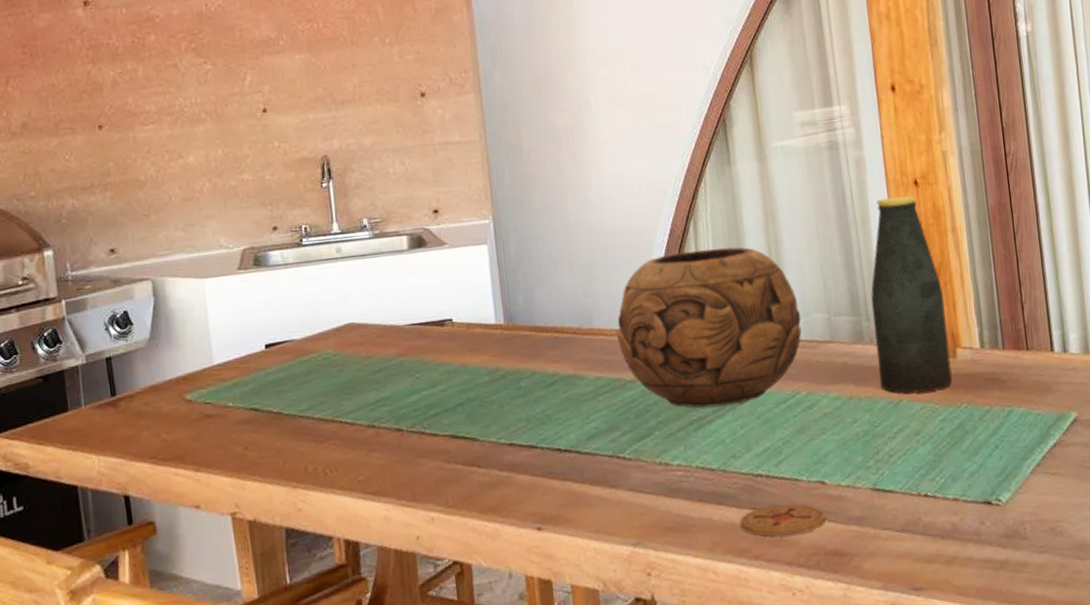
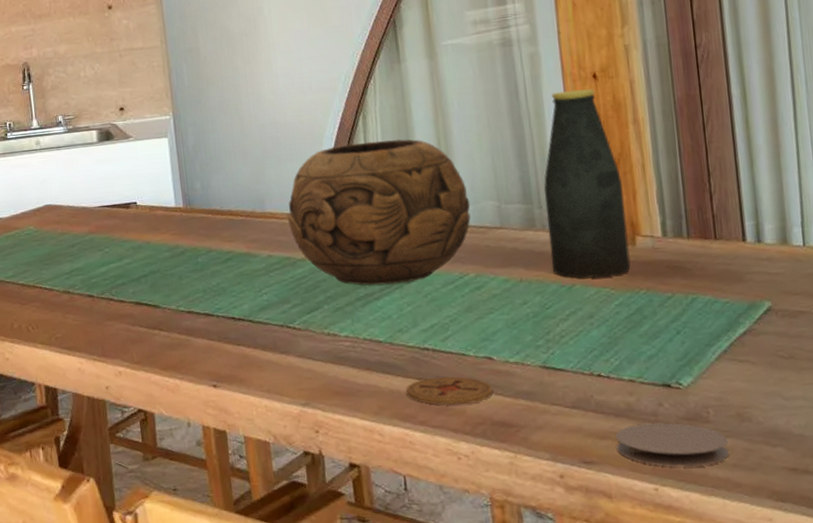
coaster: none [942,541,1044,588] -> present [615,422,729,467]

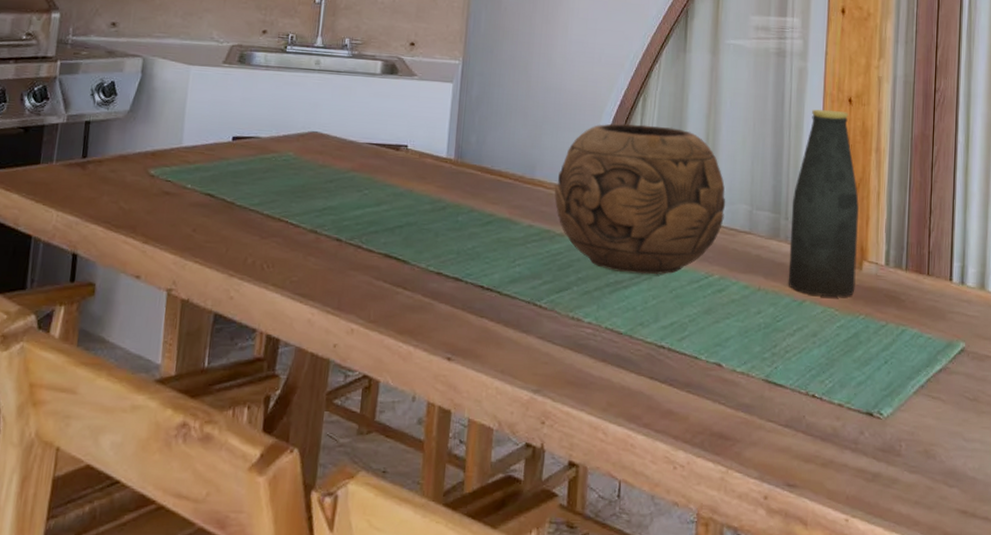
coaster: present [406,376,493,405] -> none [636,378,717,411]
coaster: present [615,422,729,467] -> none [818,450,913,500]

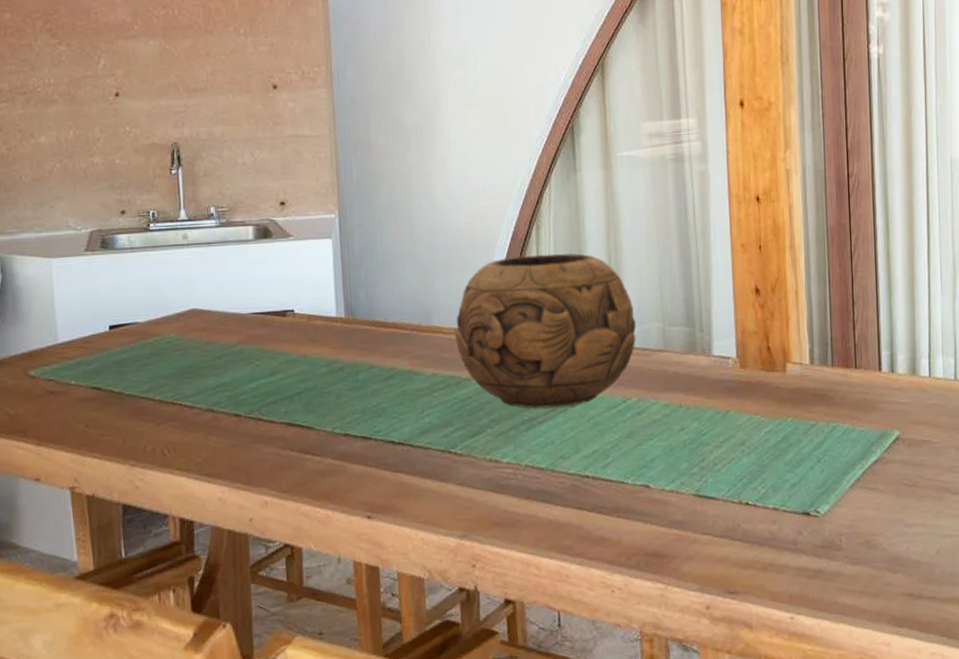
bottle: present [788,109,859,298] -> none [706,210,780,405]

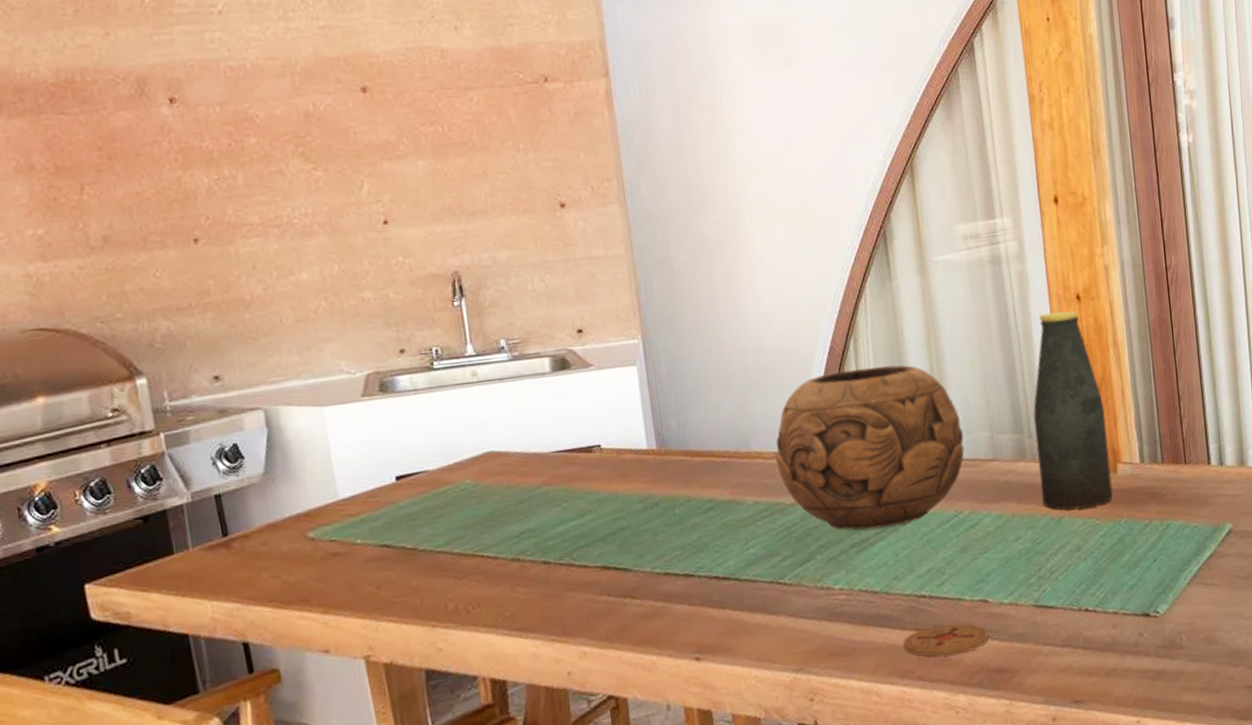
coaster: none [565,505,649,536] -> present [903,624,989,657]
bottle: none [706,210,780,405] -> present [1033,310,1113,510]

